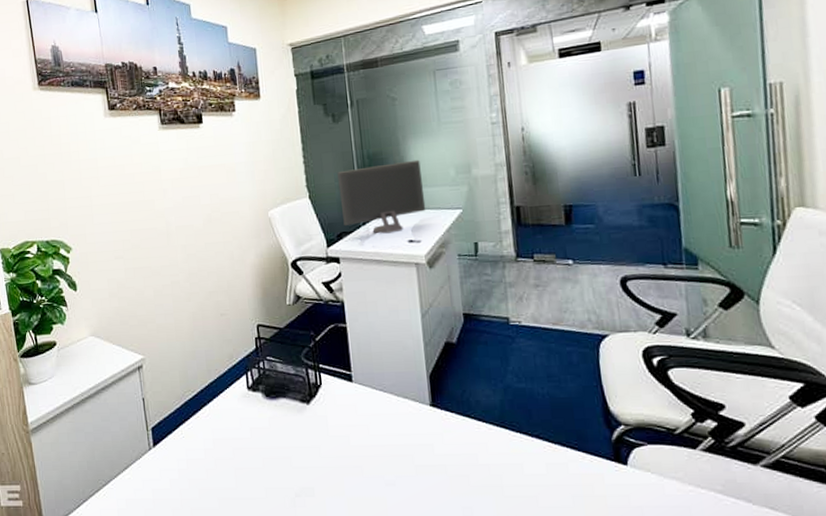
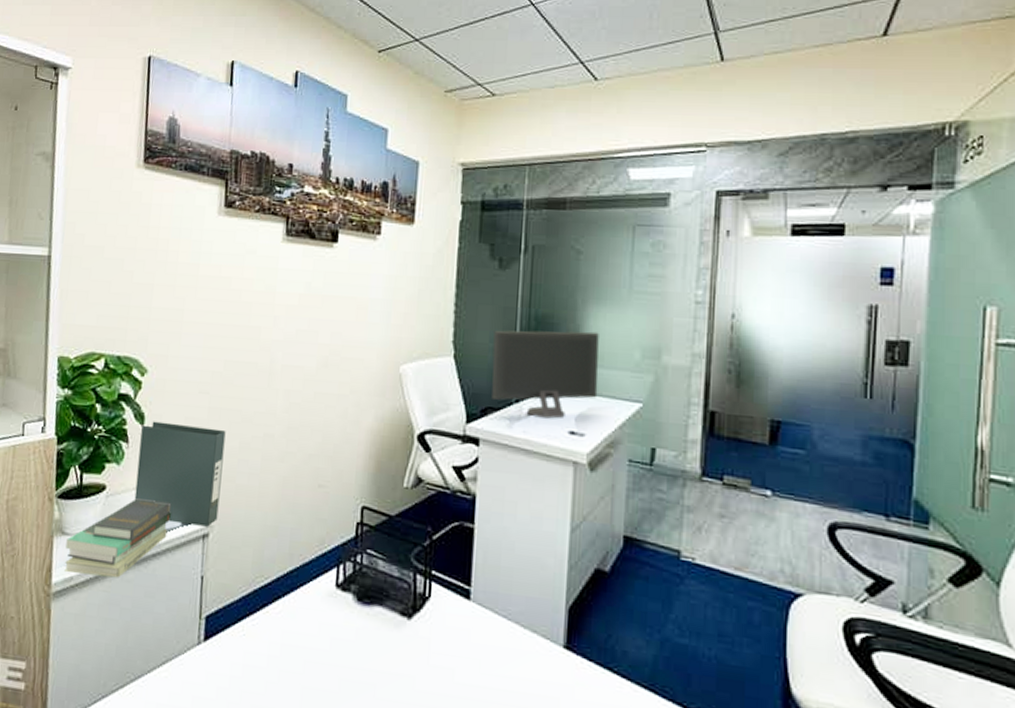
books: none [33,346,112,413] -> present [64,498,172,578]
binder: none [75,284,147,362] -> present [134,421,226,527]

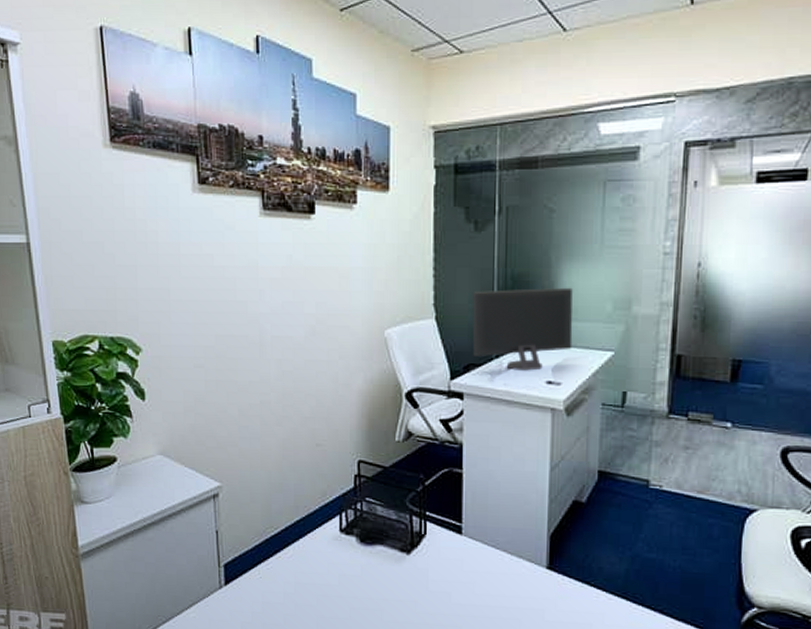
books: present [64,498,172,578] -> none [86,467,182,538]
binder: present [134,421,226,527] -> none [143,396,225,488]

